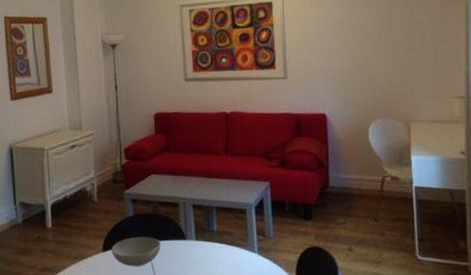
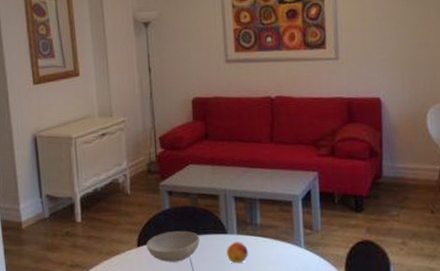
fruit: none [186,247,206,268] -> present [227,242,248,264]

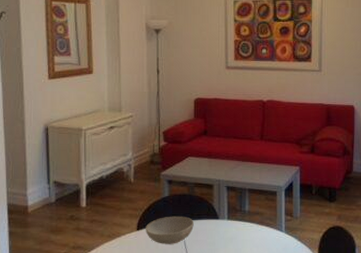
fruit: present [227,242,248,264] -> none [218,226,236,246]

